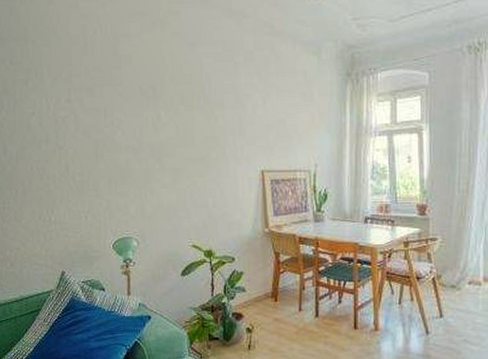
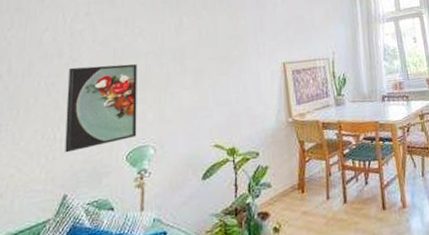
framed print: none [55,154,121,235] -> present [65,64,137,153]

